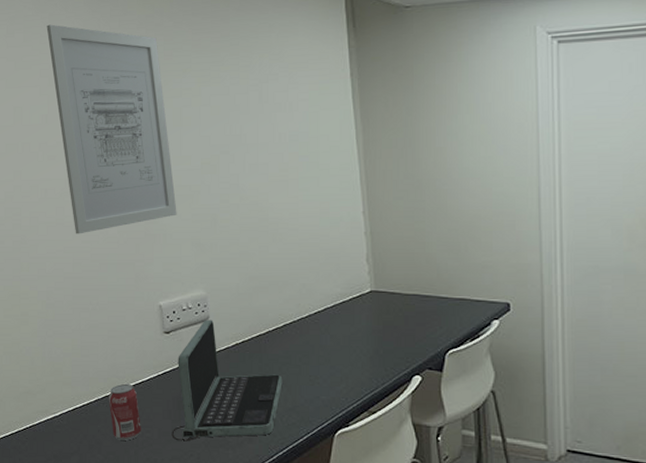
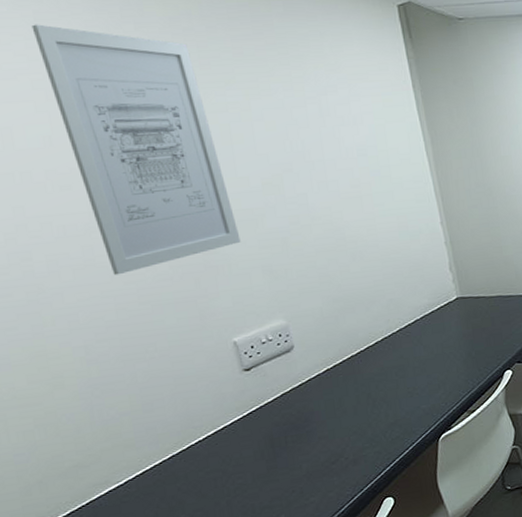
beverage can: present [108,383,141,441] -> none [185,432,232,494]
laptop: present [171,320,283,442] -> none [263,349,382,480]

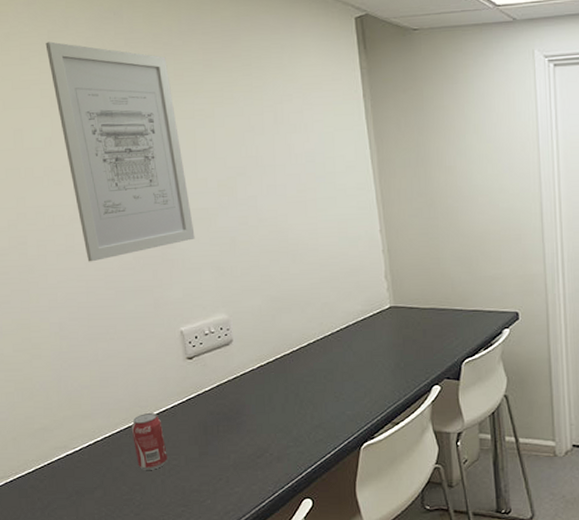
beverage can: none [185,432,232,494] -> present [131,412,167,470]

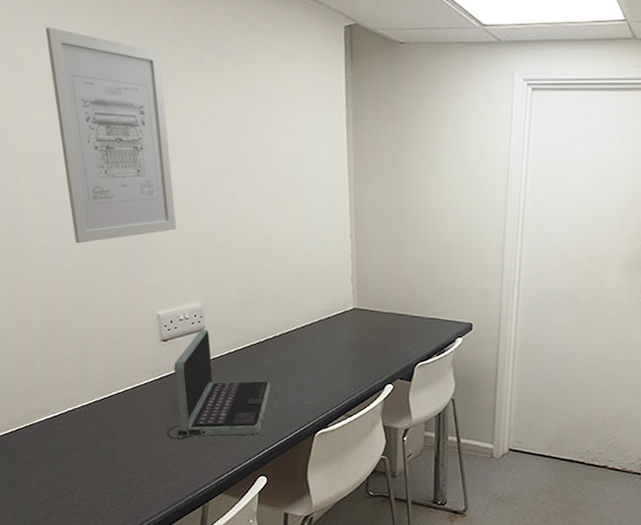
beverage can: present [131,412,167,470] -> none [107,386,138,439]
laptop: none [199,343,309,466] -> present [167,329,271,440]

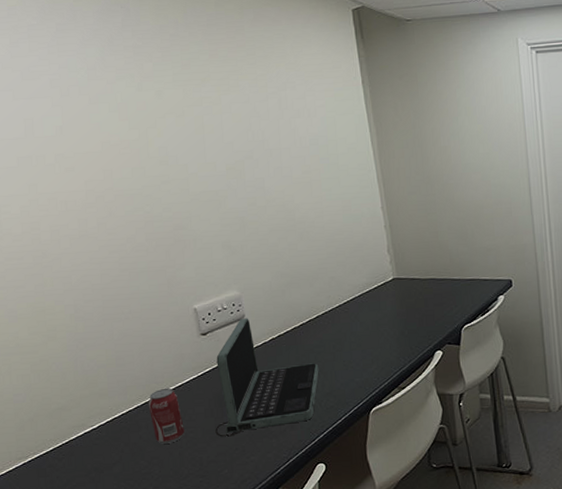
wall art: present [45,27,176,244] -> none [54,34,206,245]
beverage can: none [107,386,138,439] -> present [148,388,184,444]

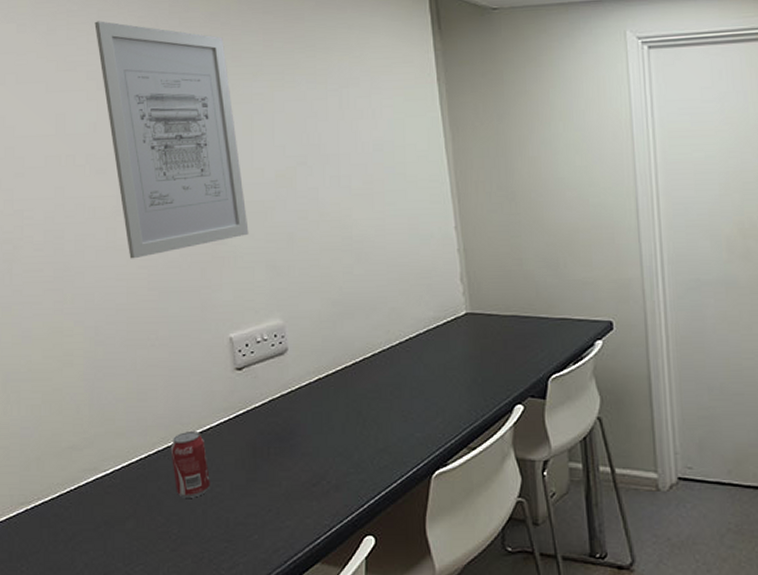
wall art: none [54,34,206,245] -> present [94,21,249,259]
laptop: present [215,318,319,437] -> none [246,352,372,495]

